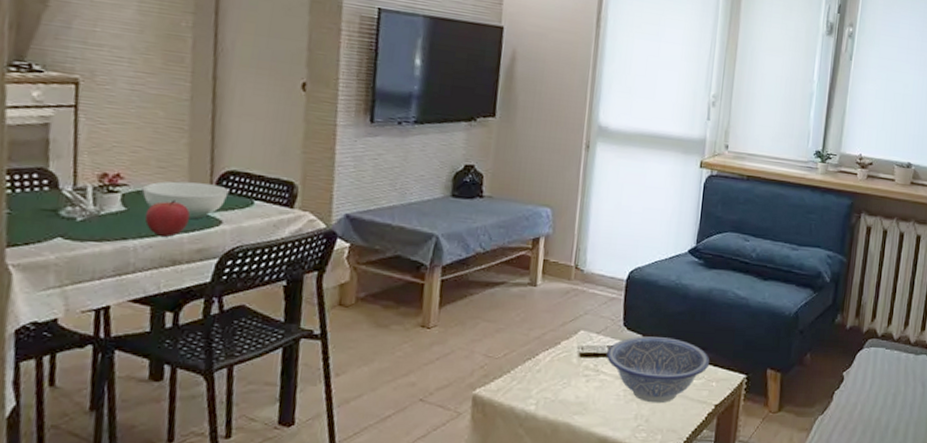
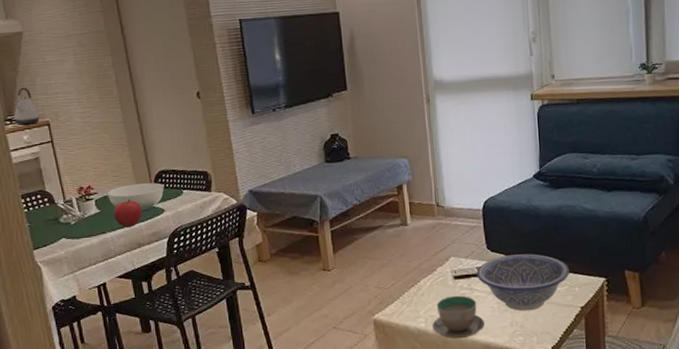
kettle: none [24,27,67,79] -> present [14,87,40,125]
cup: none [543,376,605,429] -> present [432,295,484,339]

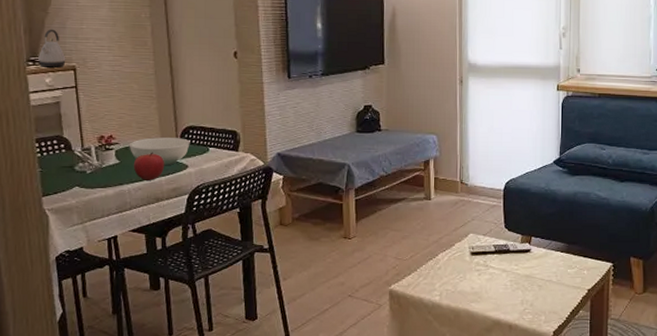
cup: present [432,295,484,339] -> none [446,271,496,314]
decorative bowl: present [476,254,570,311] -> none [492,235,580,290]

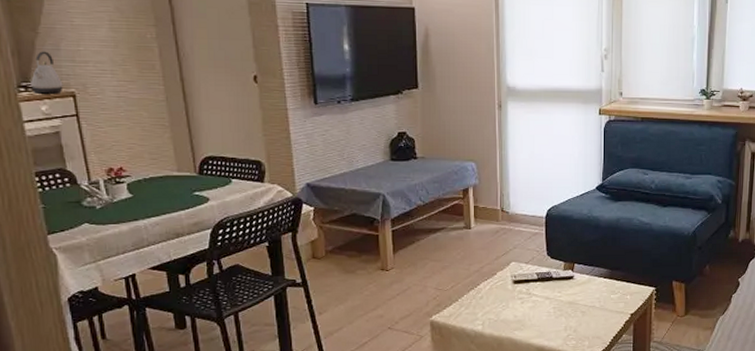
bowl: present [129,137,190,166] -> none [141,169,210,200]
fruit: present [133,152,165,180] -> none [148,184,184,215]

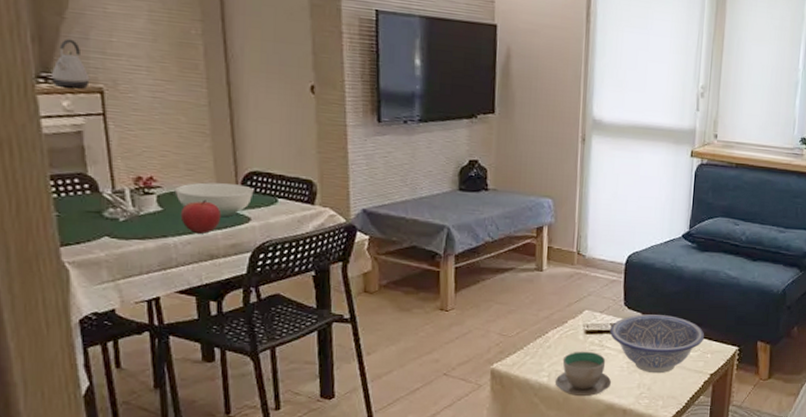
bowl: none [141,169,210,200] -> present [174,182,254,218]
fruit: none [148,184,184,215] -> present [180,199,222,234]
cup: none [488,299,540,342] -> present [554,351,611,397]
decorative bowl: none [535,262,623,317] -> present [609,314,705,374]

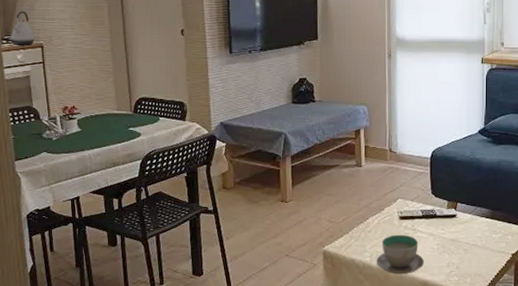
bowl: present [174,182,254,218] -> none [89,108,143,134]
fruit: present [180,199,222,234] -> none [93,121,121,147]
decorative bowl: present [609,314,705,374] -> none [420,201,505,254]

